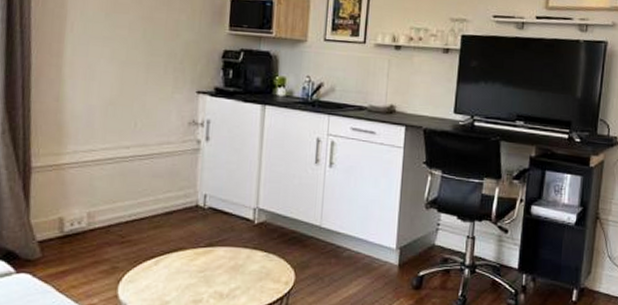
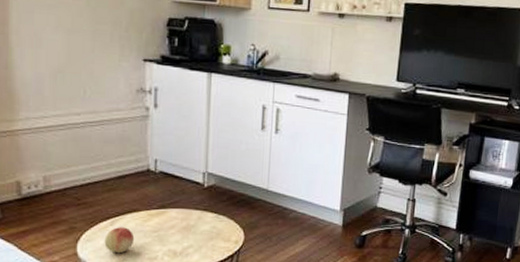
fruit: none [147,267,180,296] -> present [104,227,135,254]

